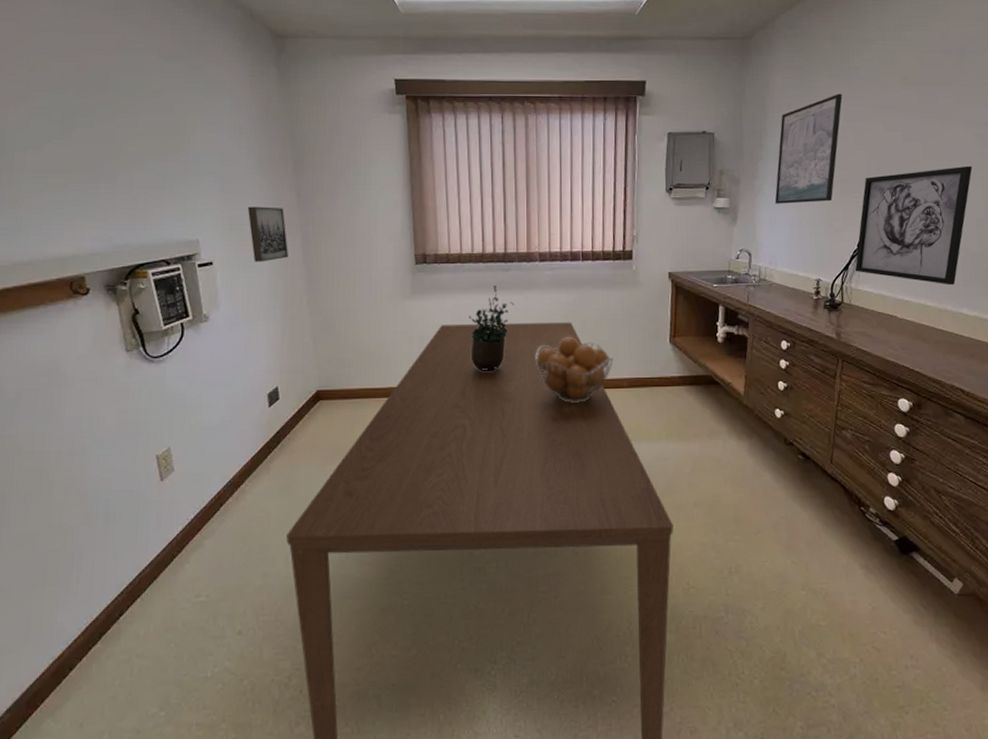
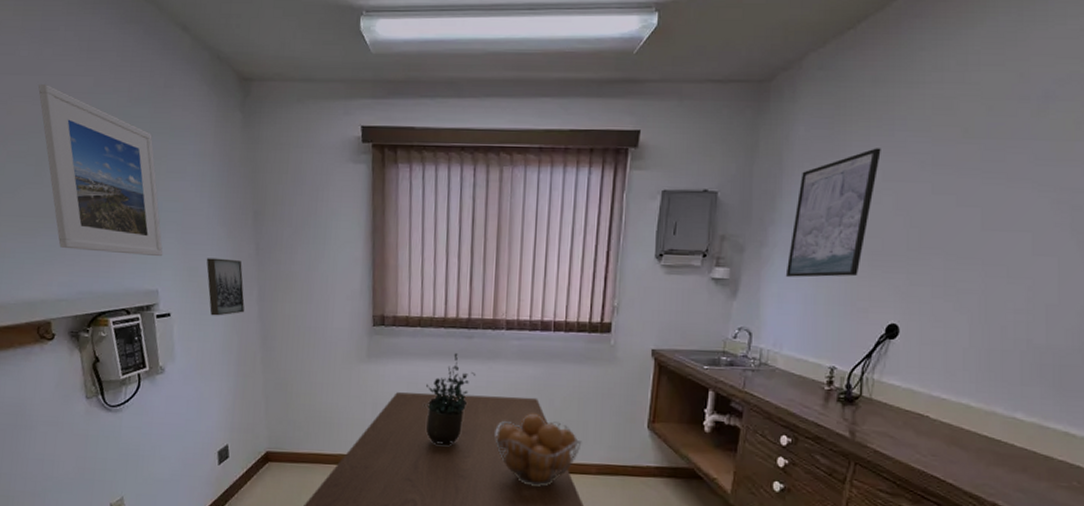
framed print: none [63,40,203,208] -> present [38,83,163,257]
wall art: present [854,165,973,285] -> none [879,239,1046,384]

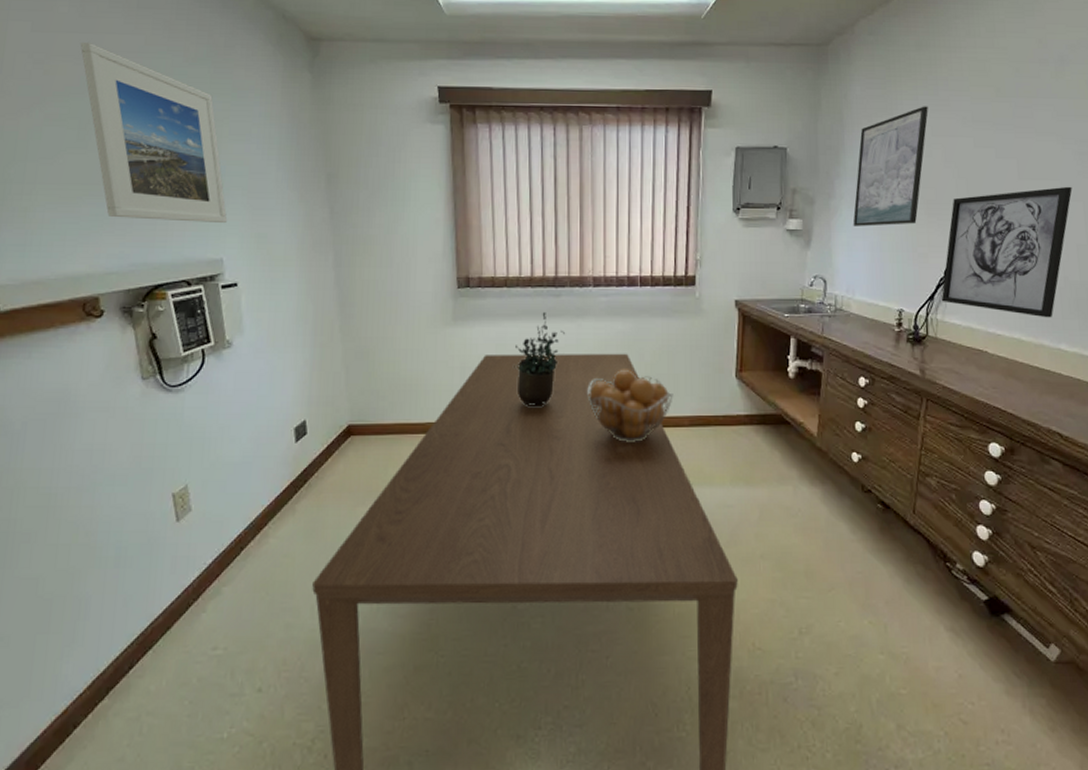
wall art: present [206,258,245,316] -> none [275,223,320,284]
wall art: none [879,239,1046,384] -> present [941,186,1073,318]

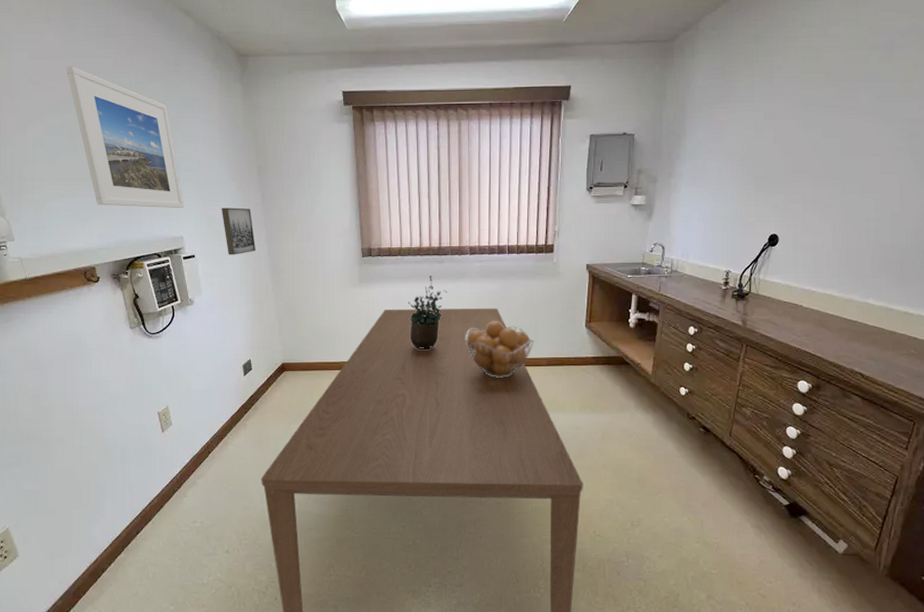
wall art: none [275,223,320,284] -> present [221,207,256,255]
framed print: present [853,106,928,226] -> none [689,93,763,201]
wall art: present [941,186,1073,318] -> none [764,161,891,277]

